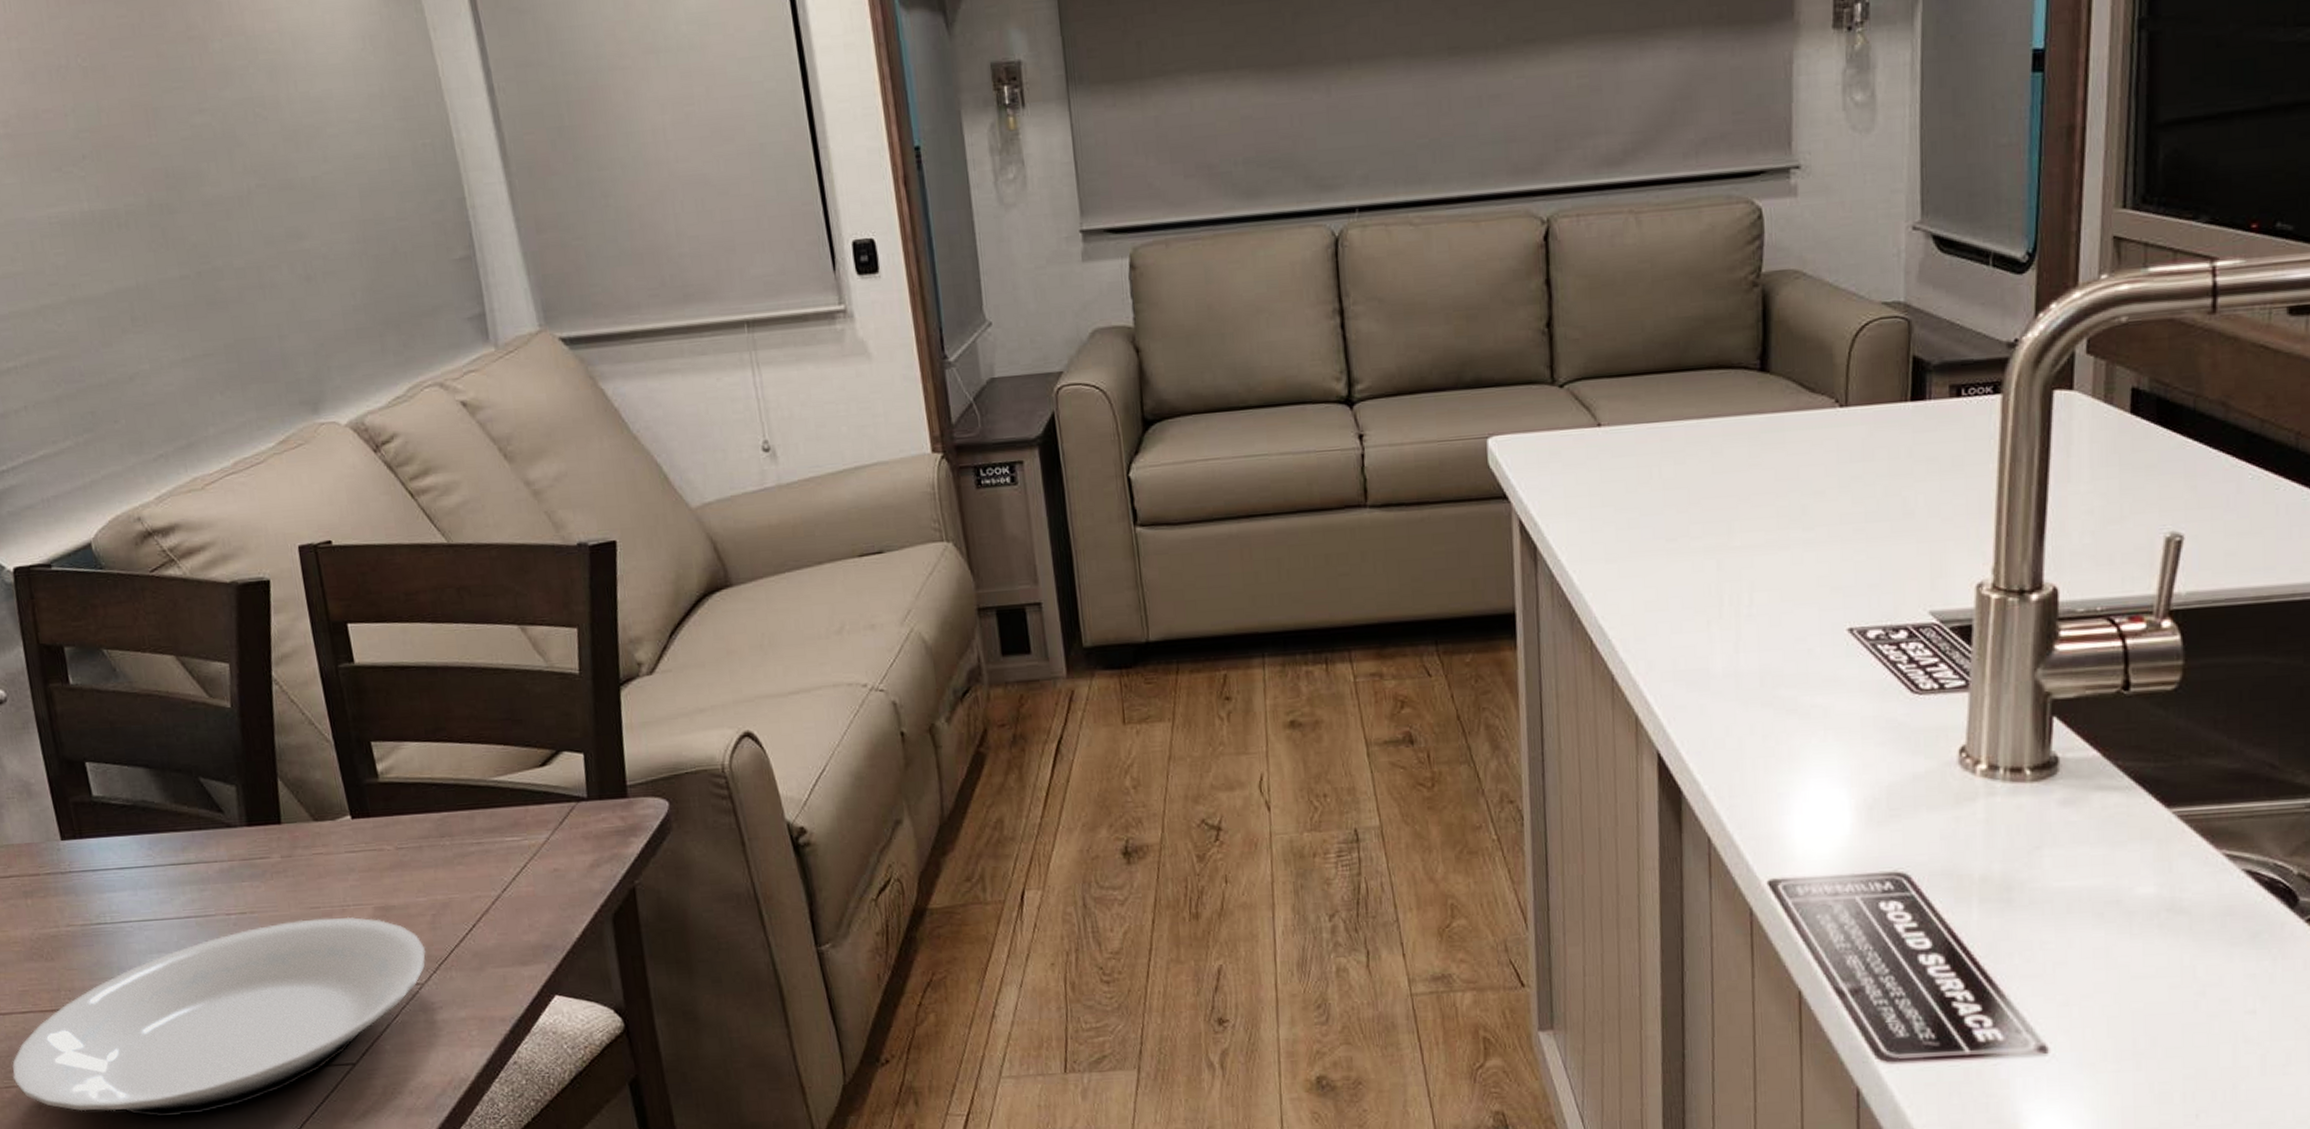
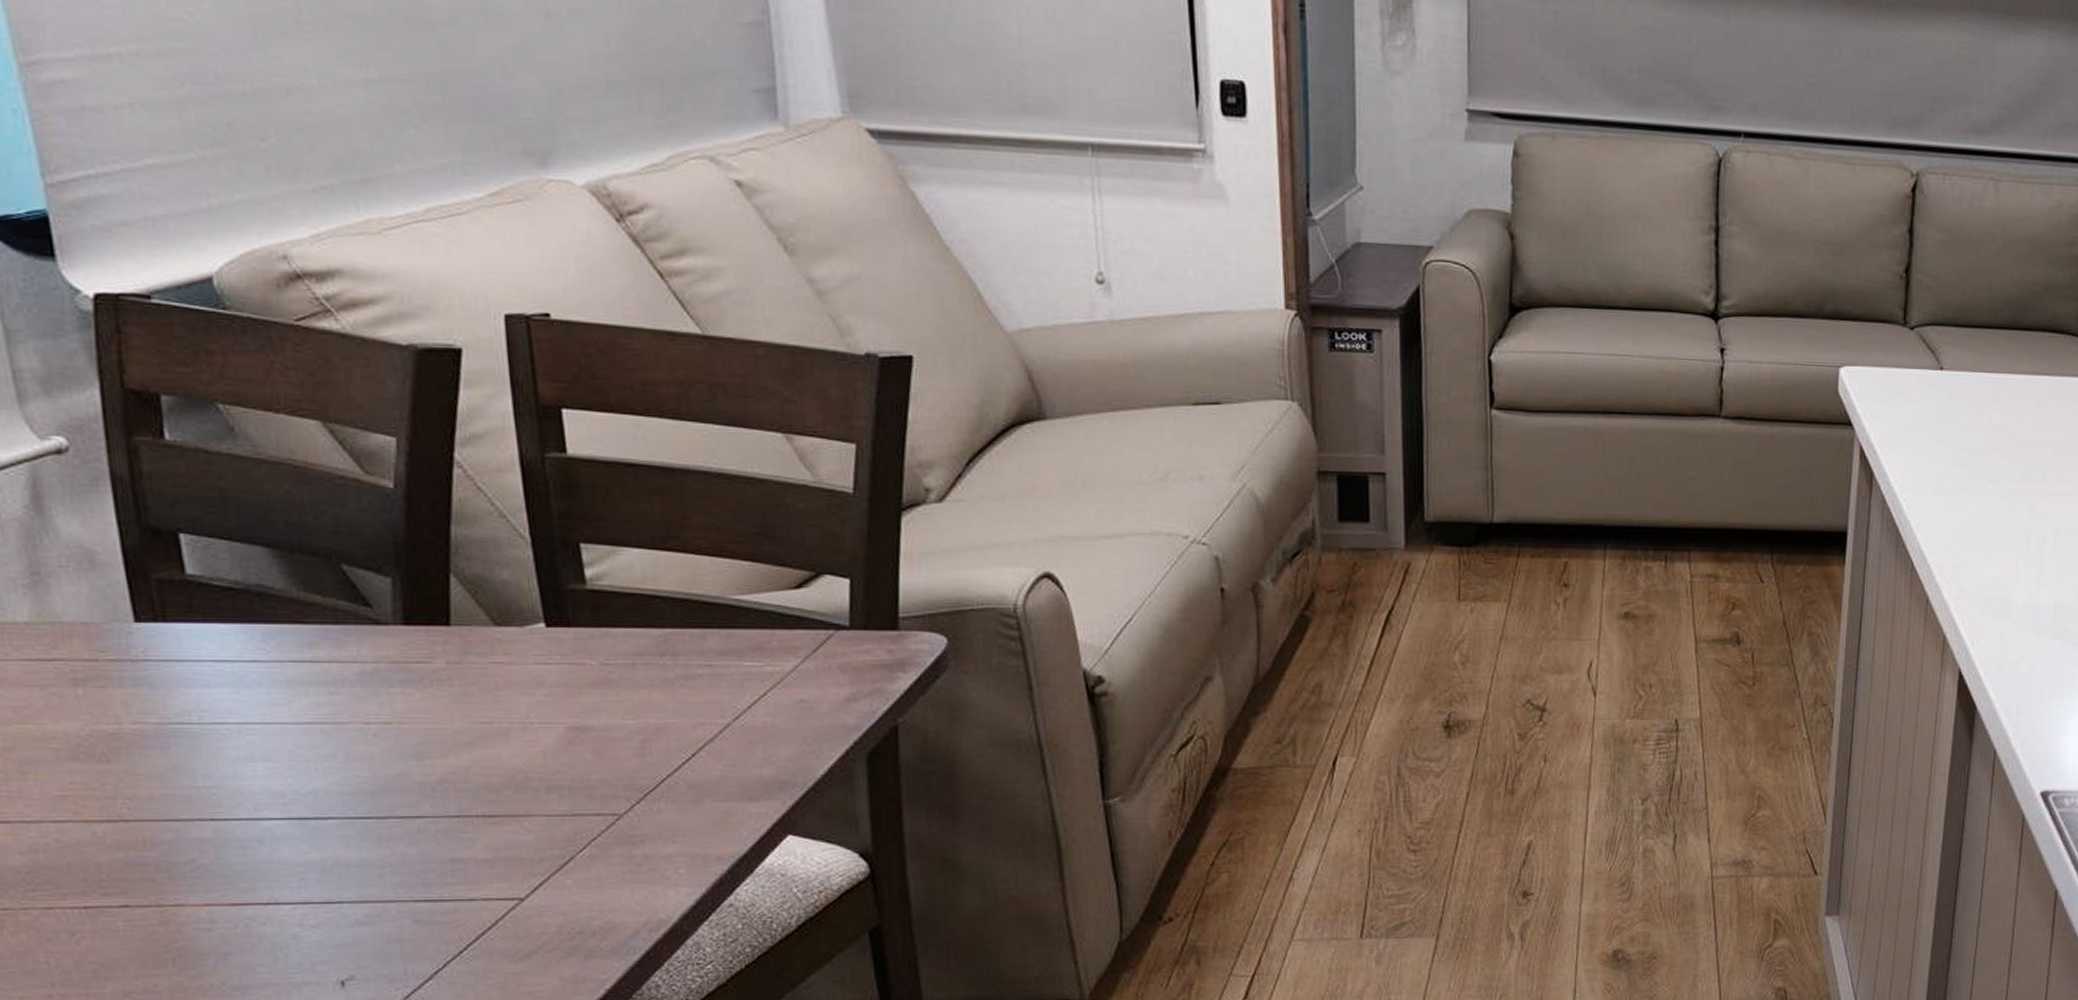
plate: present [12,916,426,1118] -> none [35,735,629,951]

